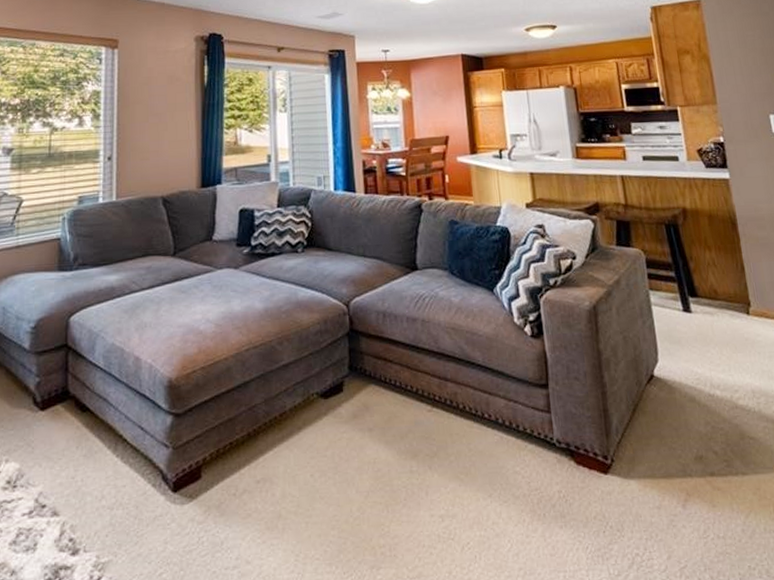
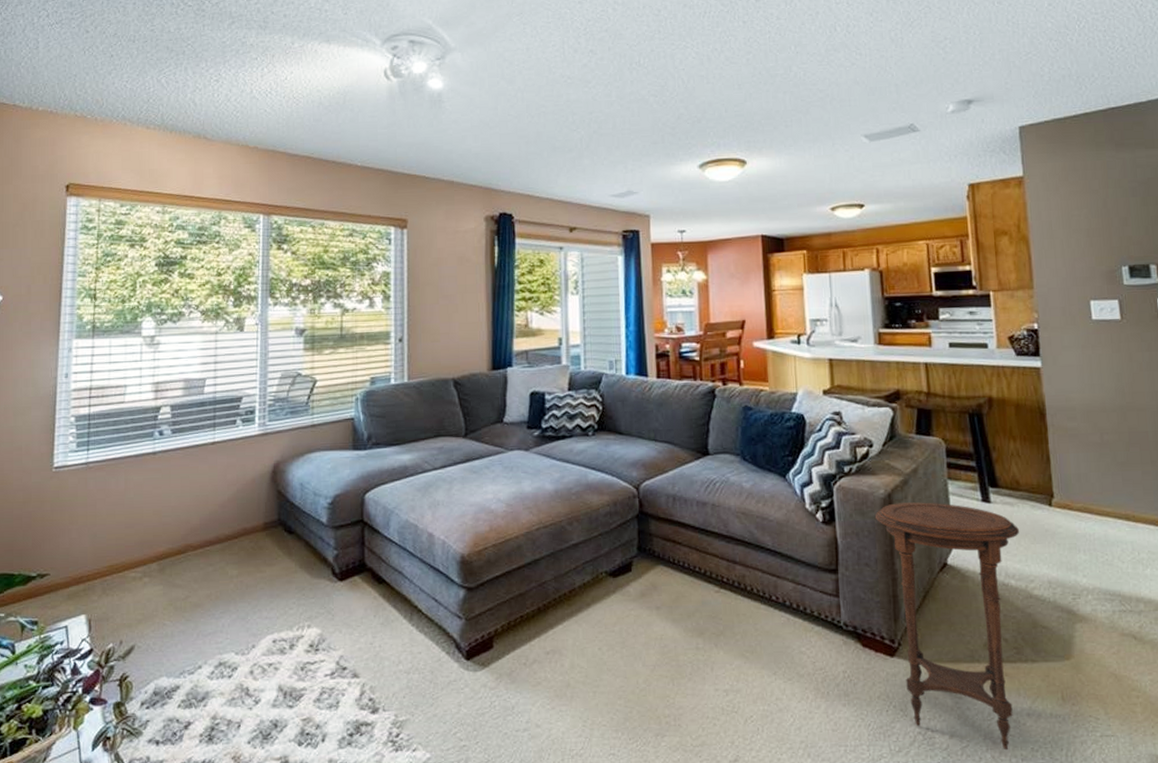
side table: none [582,313,728,570] -> present [876,502,1020,751]

